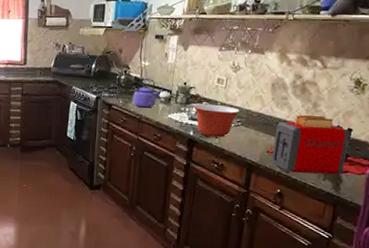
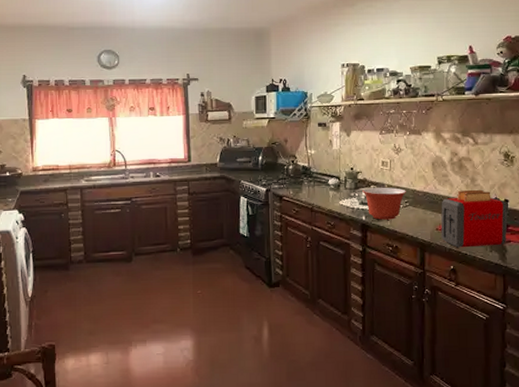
kettle: present [133,79,163,108] -> none [303,167,331,197]

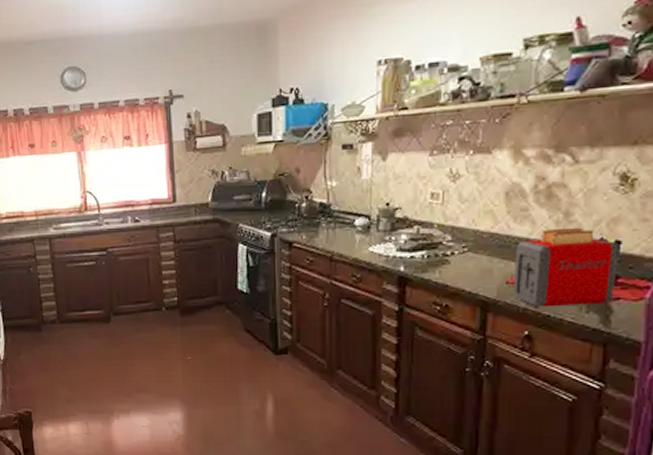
mixing bowl: present [362,188,406,220] -> none [401,228,464,271]

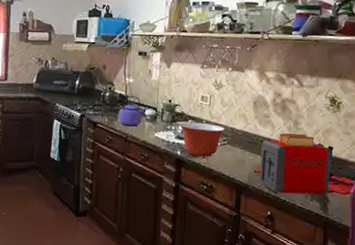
kettle: none [320,203,359,242] -> present [118,96,148,127]
mixing bowl: none [401,228,464,271] -> present [179,122,225,157]

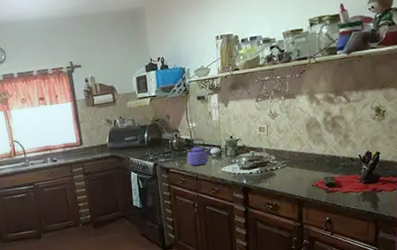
mixing bowl: present [179,122,225,157] -> none [242,151,283,182]
toaster: present [259,132,331,195] -> none [316,145,379,201]

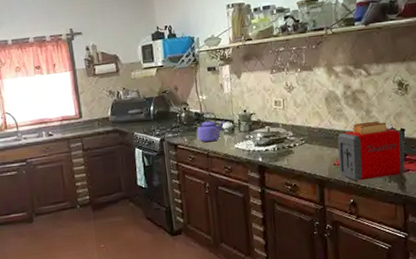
toaster: none [316,145,379,201] -> present [337,121,405,181]

